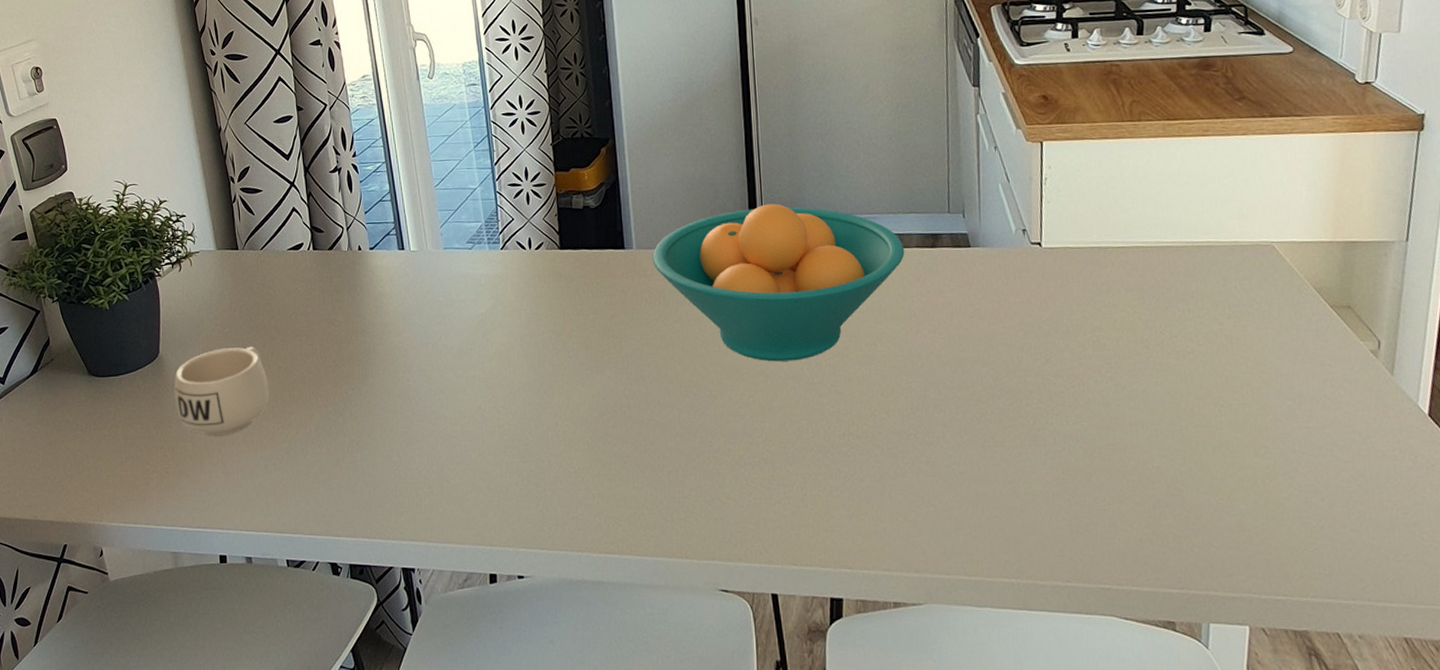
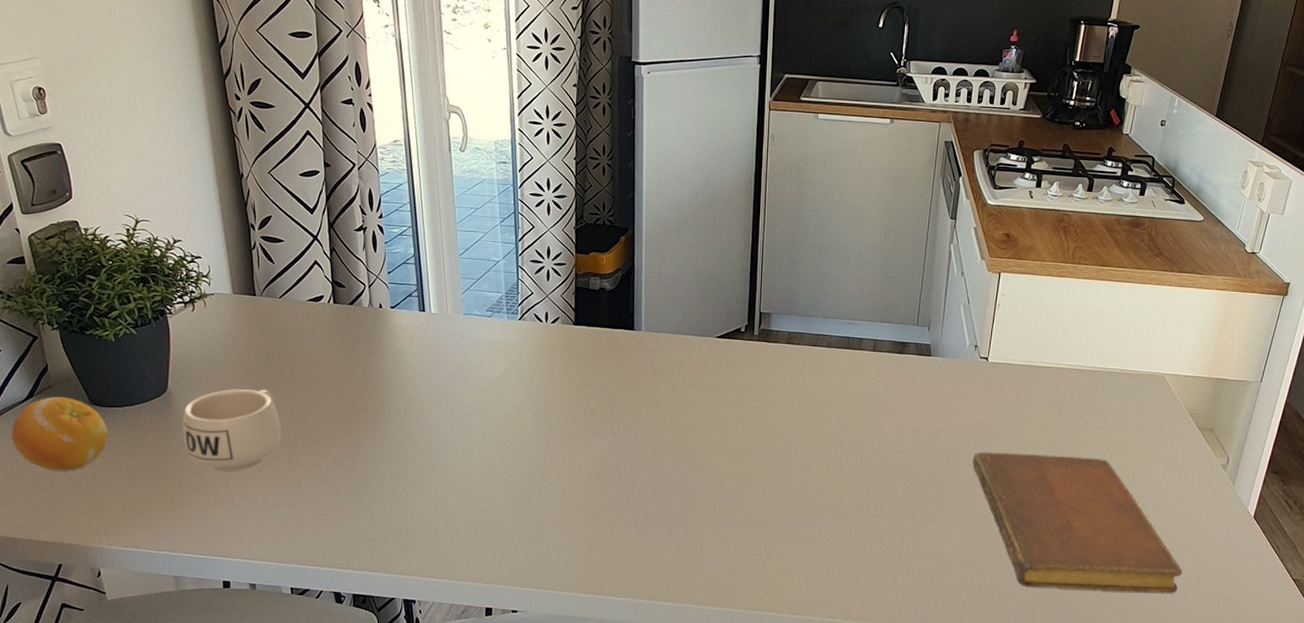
fruit: none [19,369,106,447] -> present [12,396,108,471]
fruit bowl: present [652,203,905,362] -> none [658,302,877,440]
notebook: none [1038,353,1340,523] -> present [972,452,1182,593]

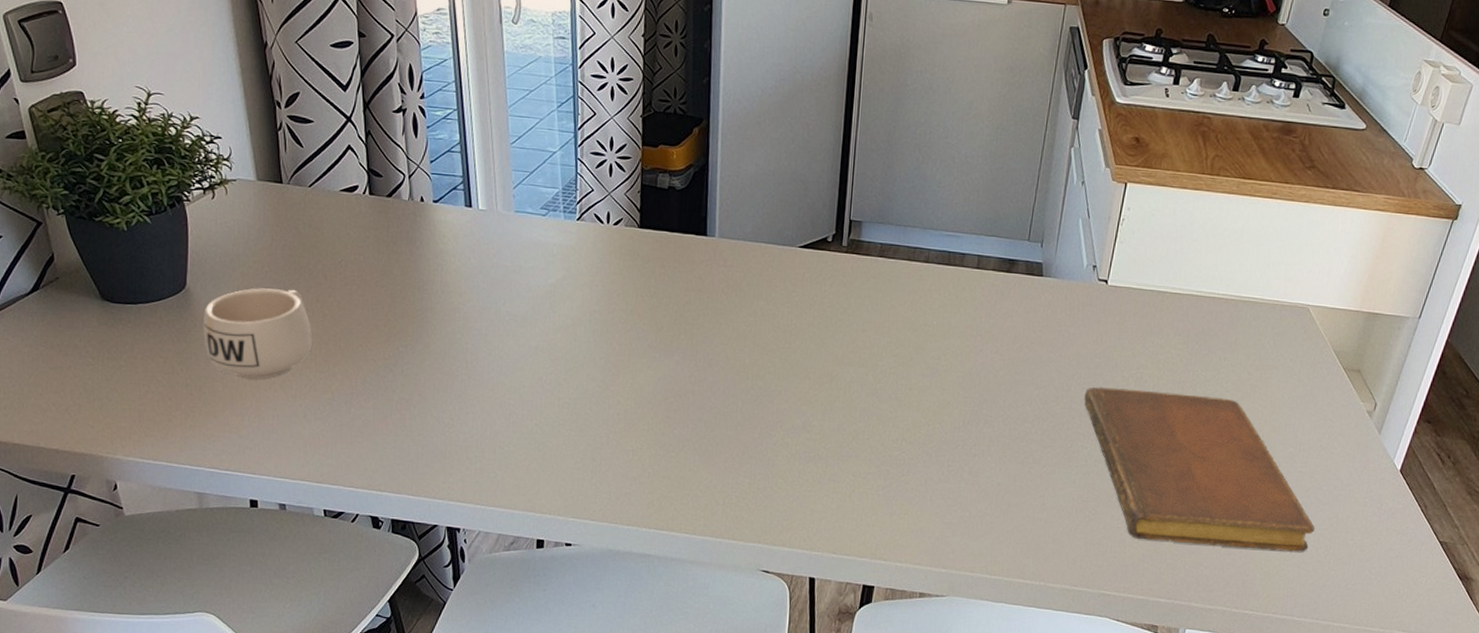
fruit: present [12,396,108,471] -> none [17,290,122,373]

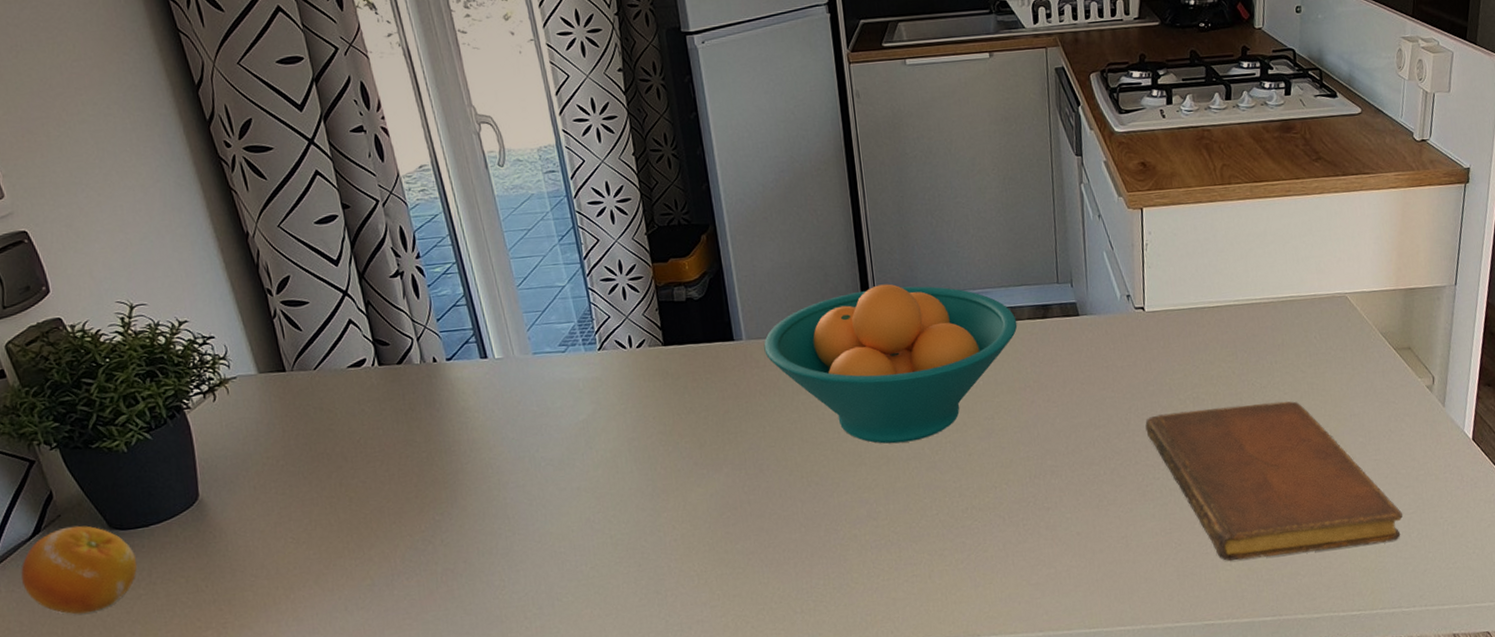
fruit: none [17,290,122,373] -> present [21,525,137,615]
mug: present [203,288,312,379] -> none [222,478,343,582]
fruit bowl: none [734,209,982,366] -> present [763,284,1018,444]

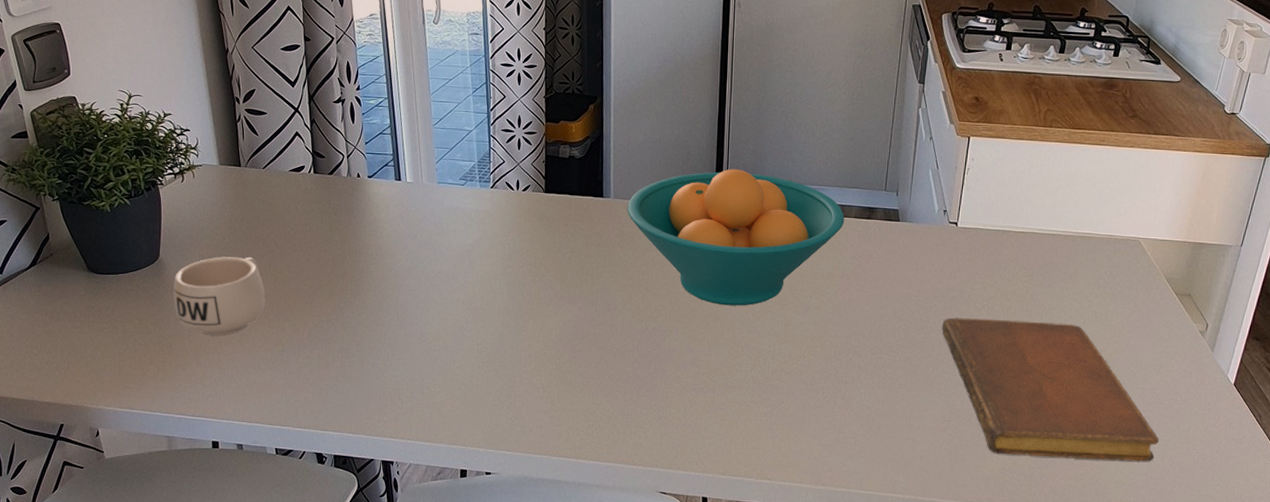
fruit: present [21,525,137,615] -> none [17,264,105,336]
mug: none [222,478,343,582] -> present [173,256,266,335]

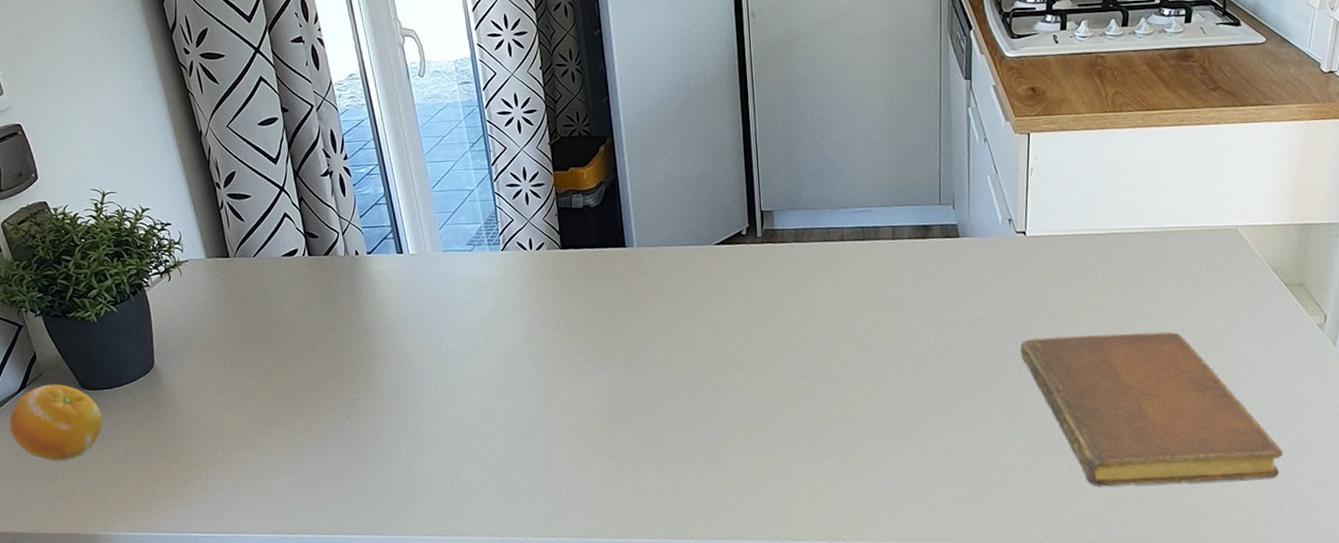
fruit: none [17,264,105,336] -> present [10,384,103,461]
mug: present [173,256,266,335] -> none [172,354,273,444]
fruit bowl: present [627,169,845,306] -> none [653,199,898,353]

